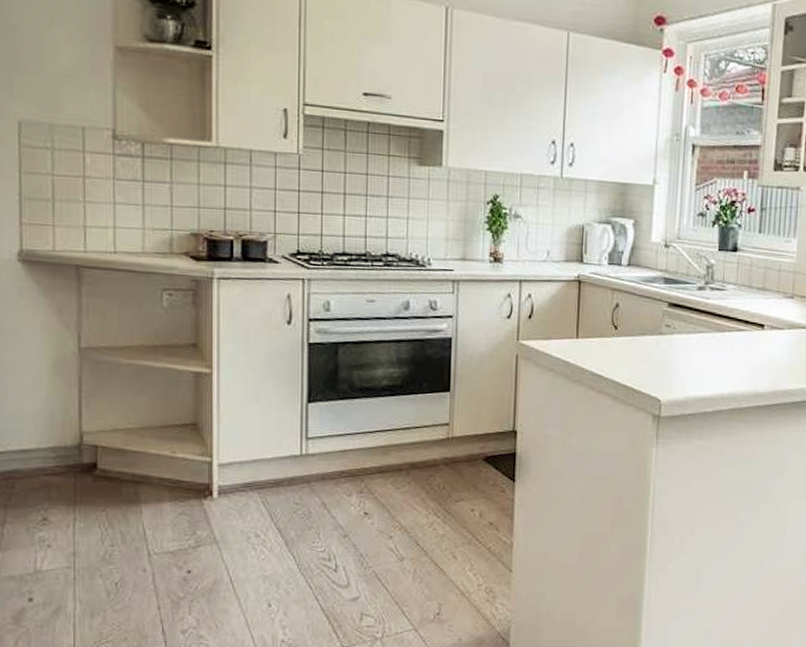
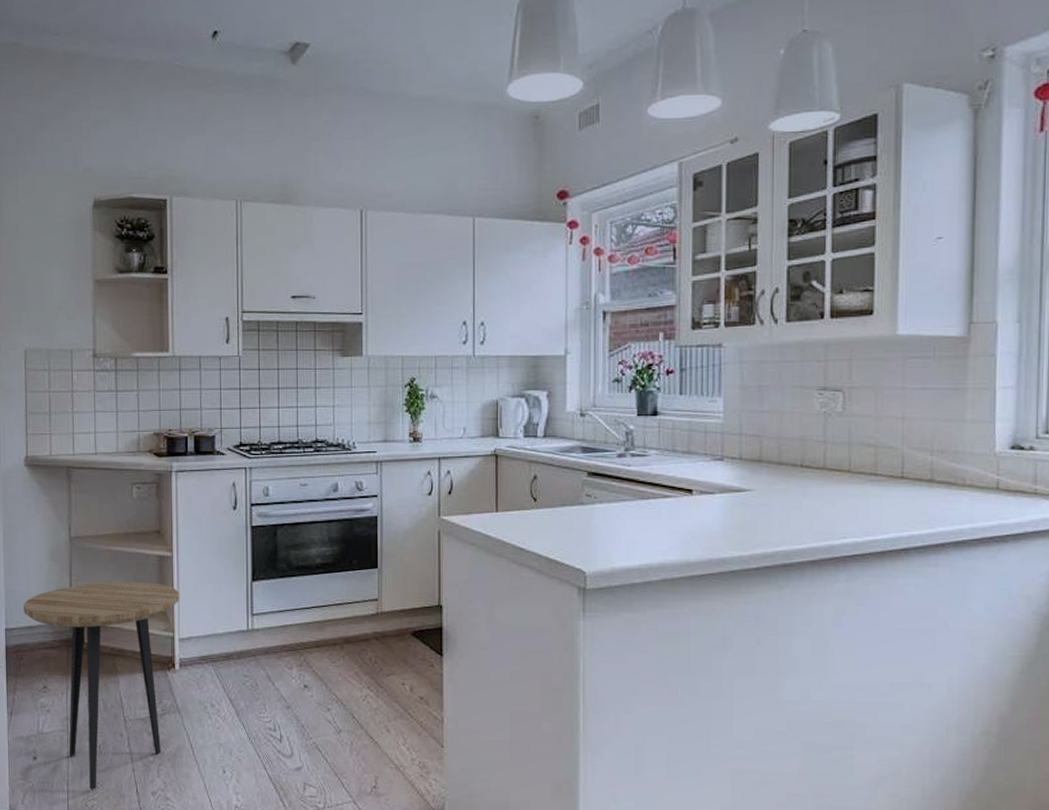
side table: none [16,399,220,633] -> present [23,581,179,791]

